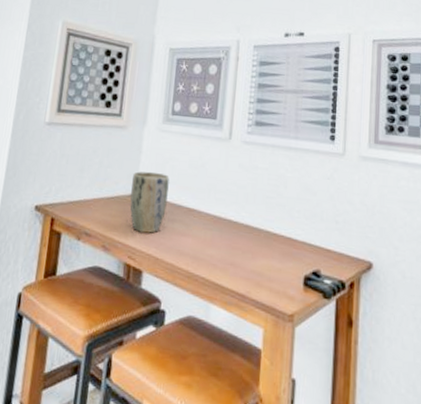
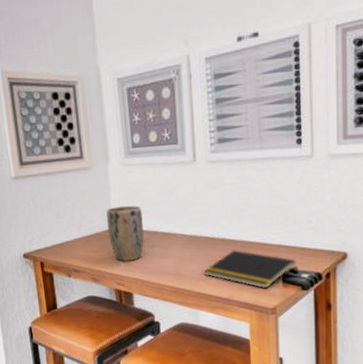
notepad: none [223,240,319,290] -> present [204,250,296,289]

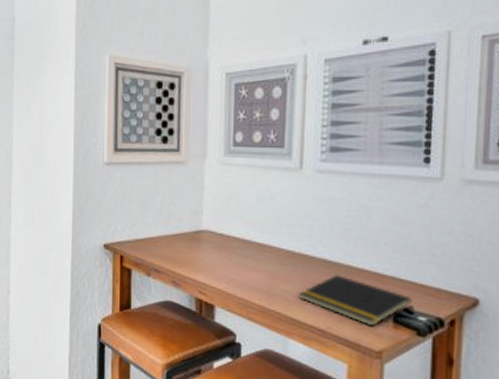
plant pot: present [106,205,144,261] -> none [196,207,236,269]

